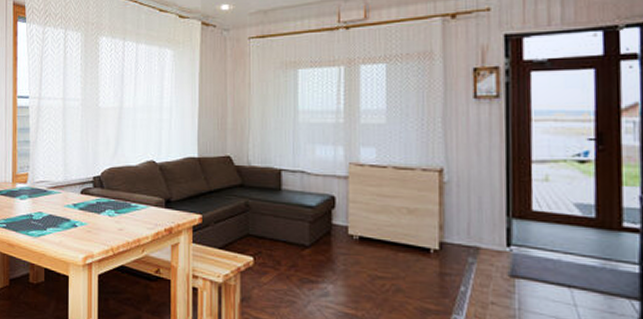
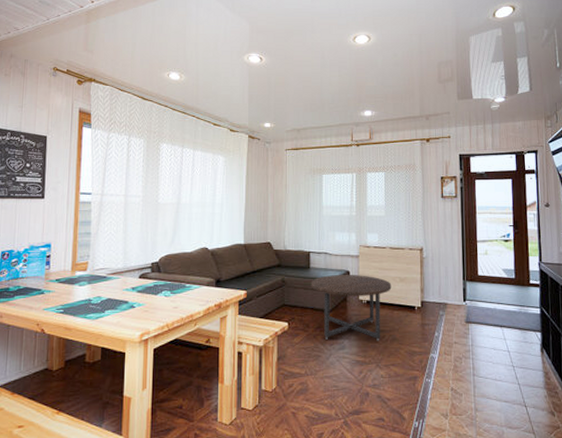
coffee table: none [283,199,395,291] -> present [311,274,392,341]

